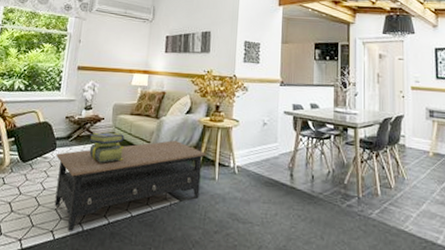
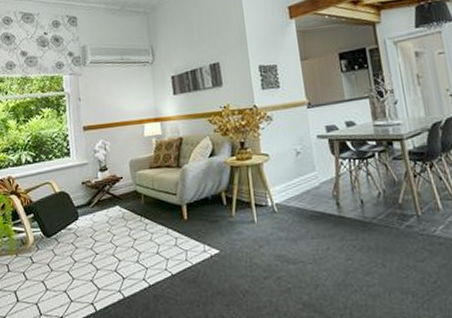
coffee table: present [54,140,206,232] -> none [80,188,241,302]
stack of books: present [89,132,125,163] -> none [111,190,151,225]

